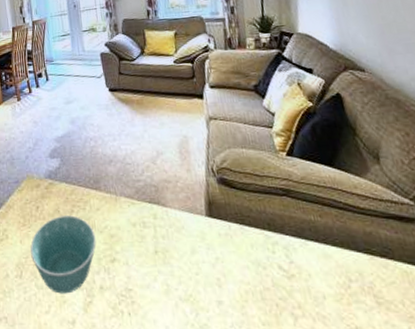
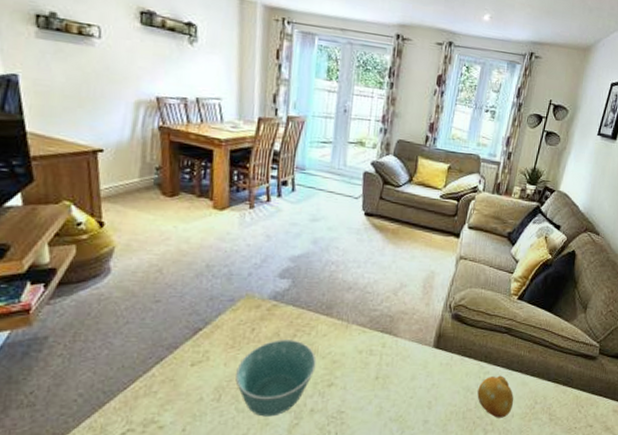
fruit: none [270,246,321,300] -> present [477,375,514,418]

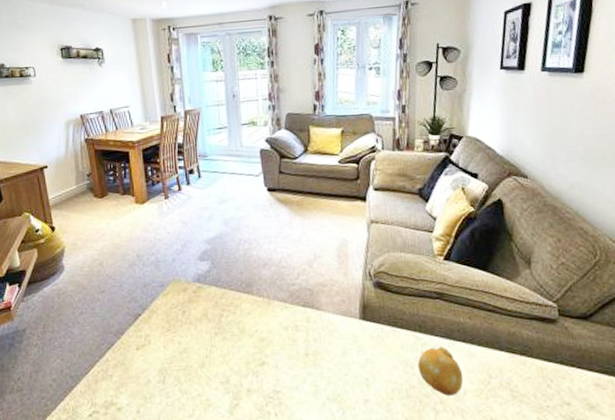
bowl: present [235,340,317,417] -> none [175,320,246,398]

